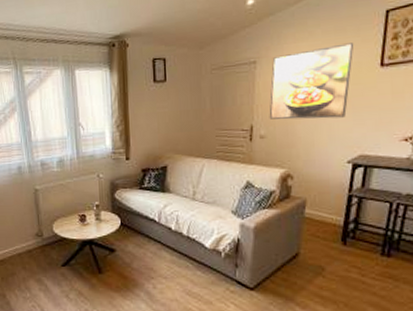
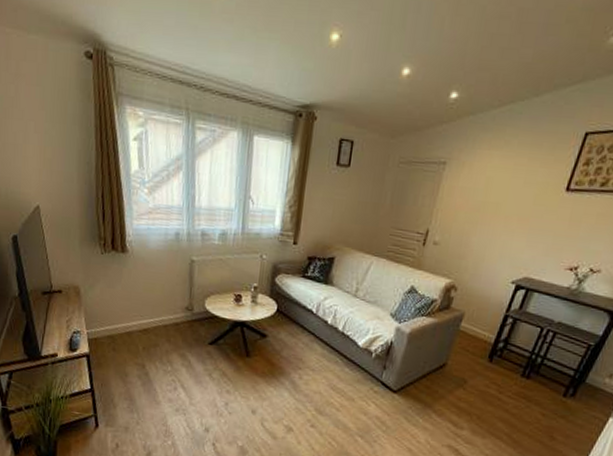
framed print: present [269,42,354,120] -> none [446,160,547,237]

